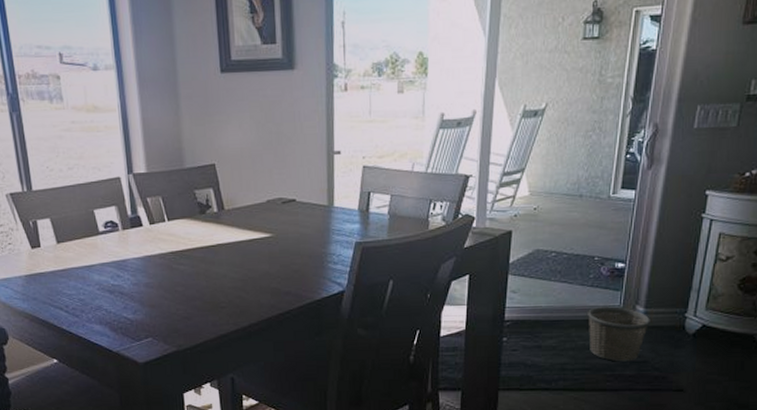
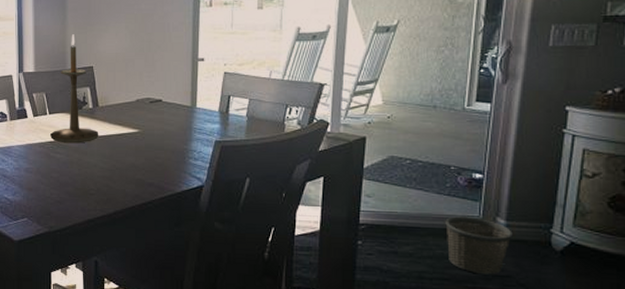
candlestick: none [171,127,227,253] -> present [50,34,99,143]

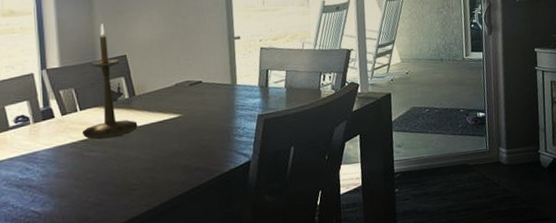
basket: present [445,216,513,275] -> none [462,150,513,200]

